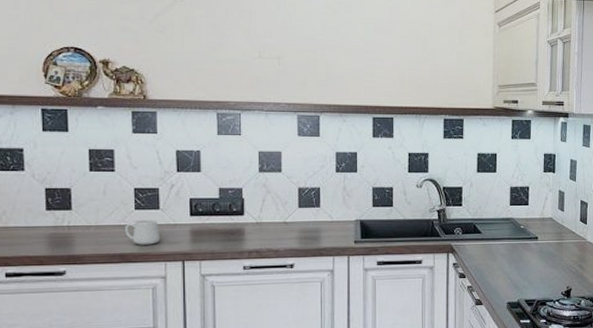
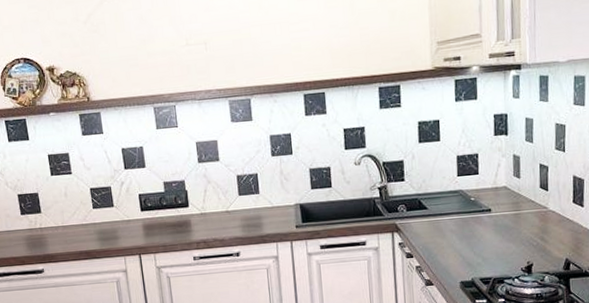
mug: present [124,219,160,245] -> none [86,216,118,242]

